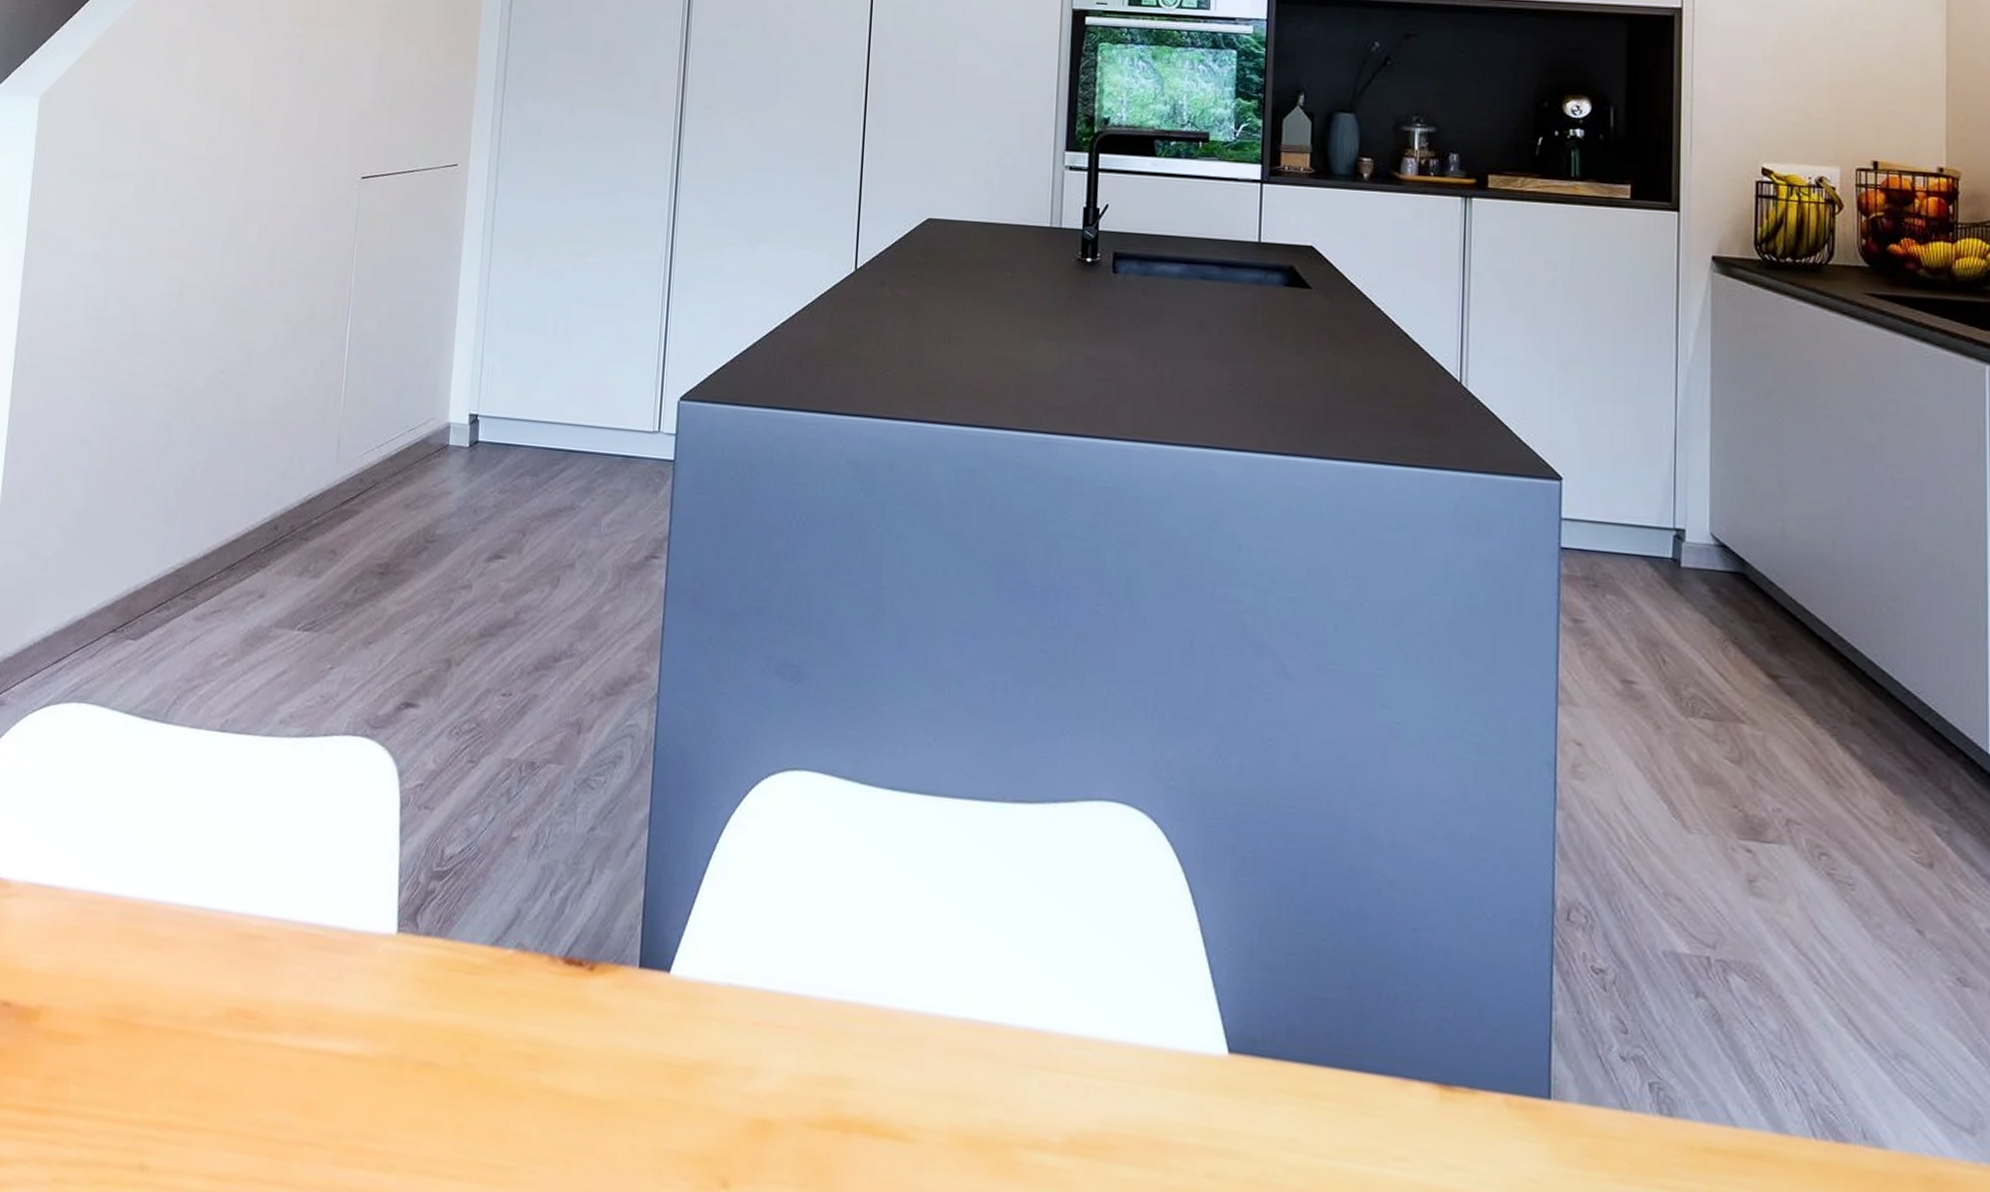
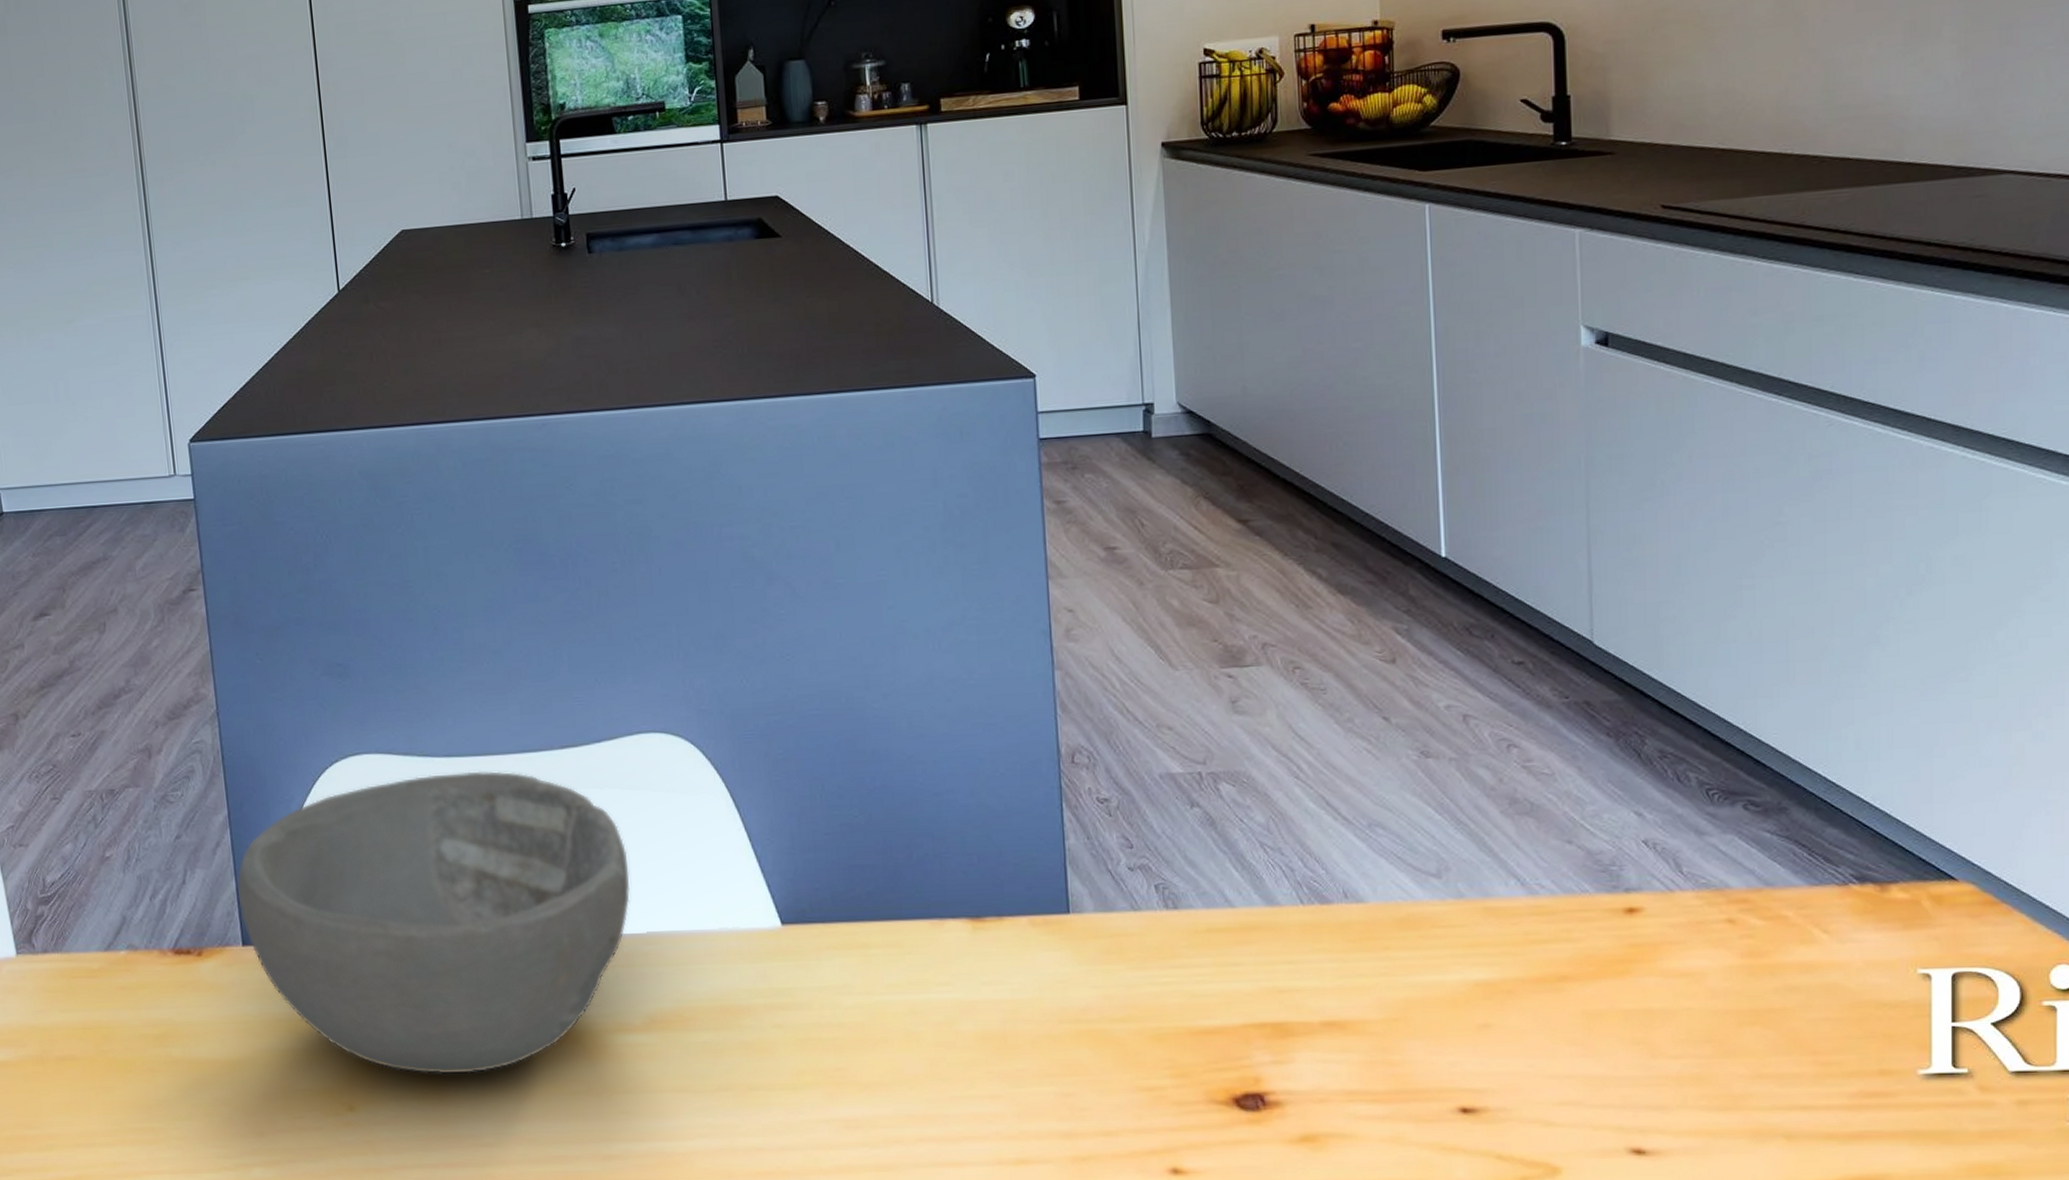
bowl: none [643,806,1070,1169] -> present [237,771,631,1074]

